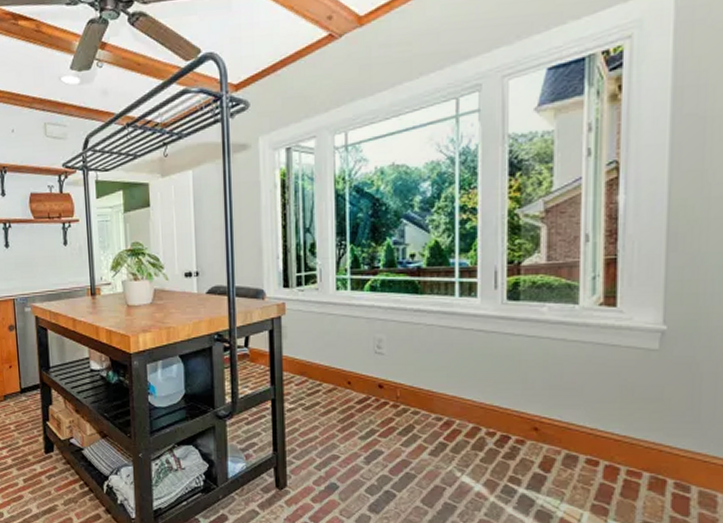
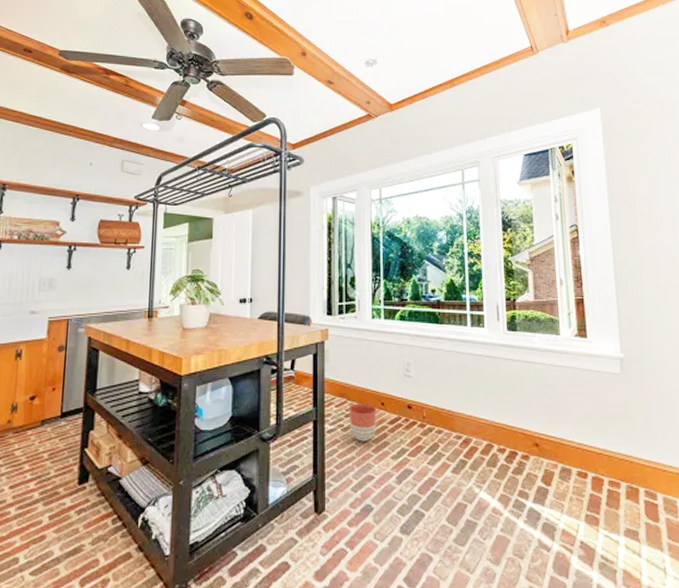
planter: none [310,382,343,421] -> present [349,403,377,442]

